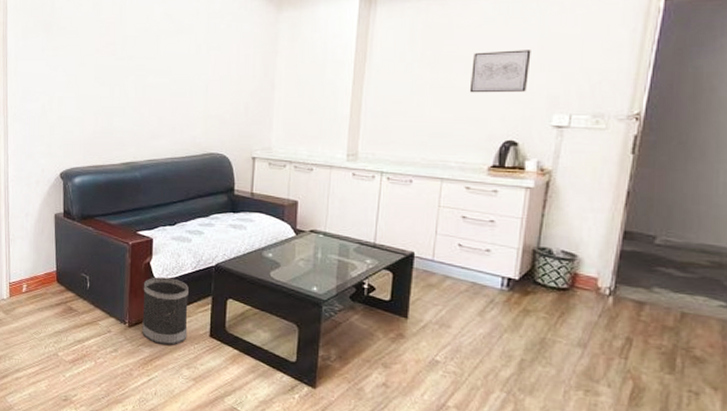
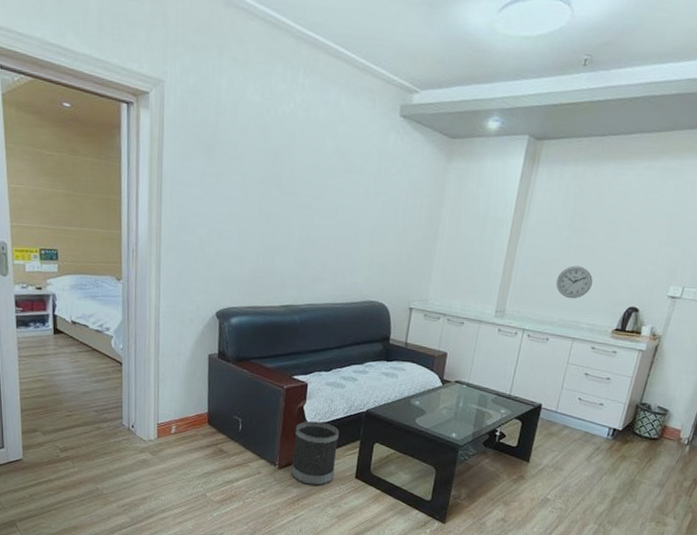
wall clock: none [413,102,457,137] -> present [556,266,593,299]
wall art: present [469,50,531,93] -> none [607,222,662,263]

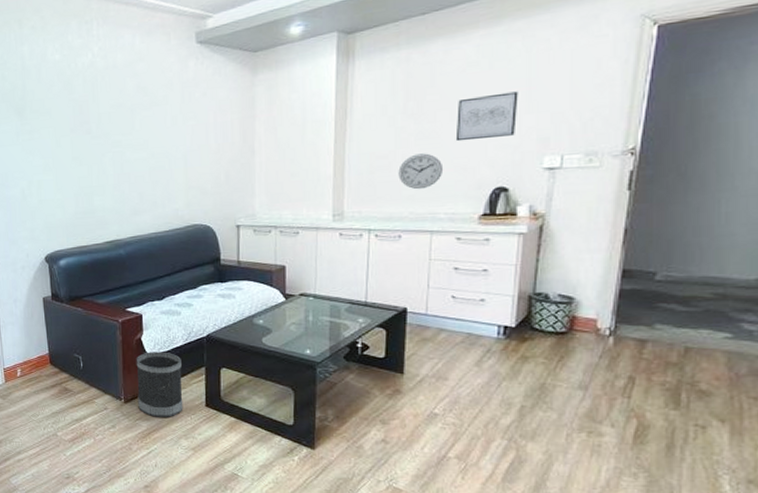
wall art: none [607,222,662,263] -> present [455,91,518,142]

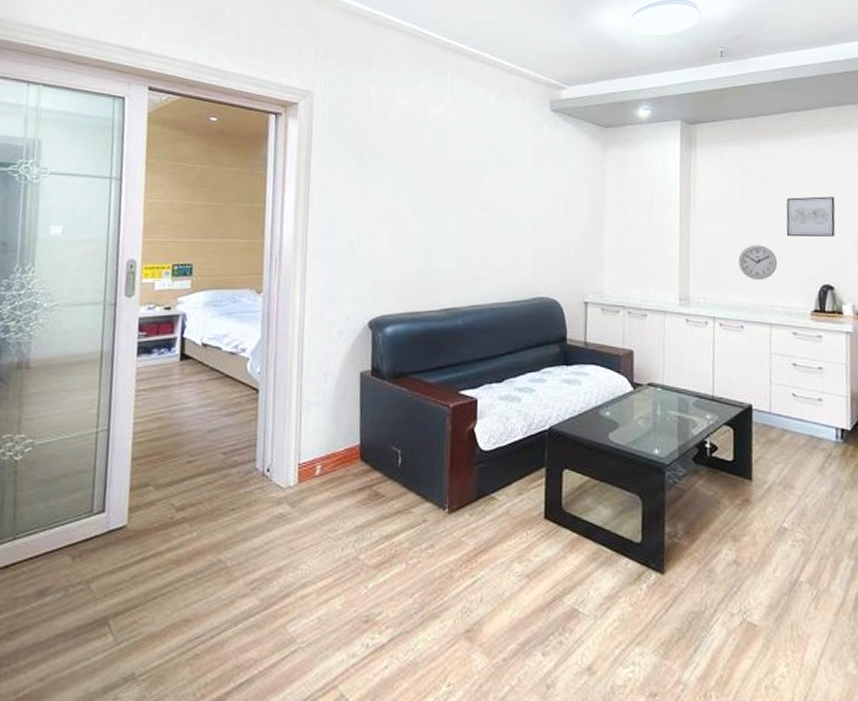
wastebasket: present [136,352,183,417] -> none [465,446,519,533]

